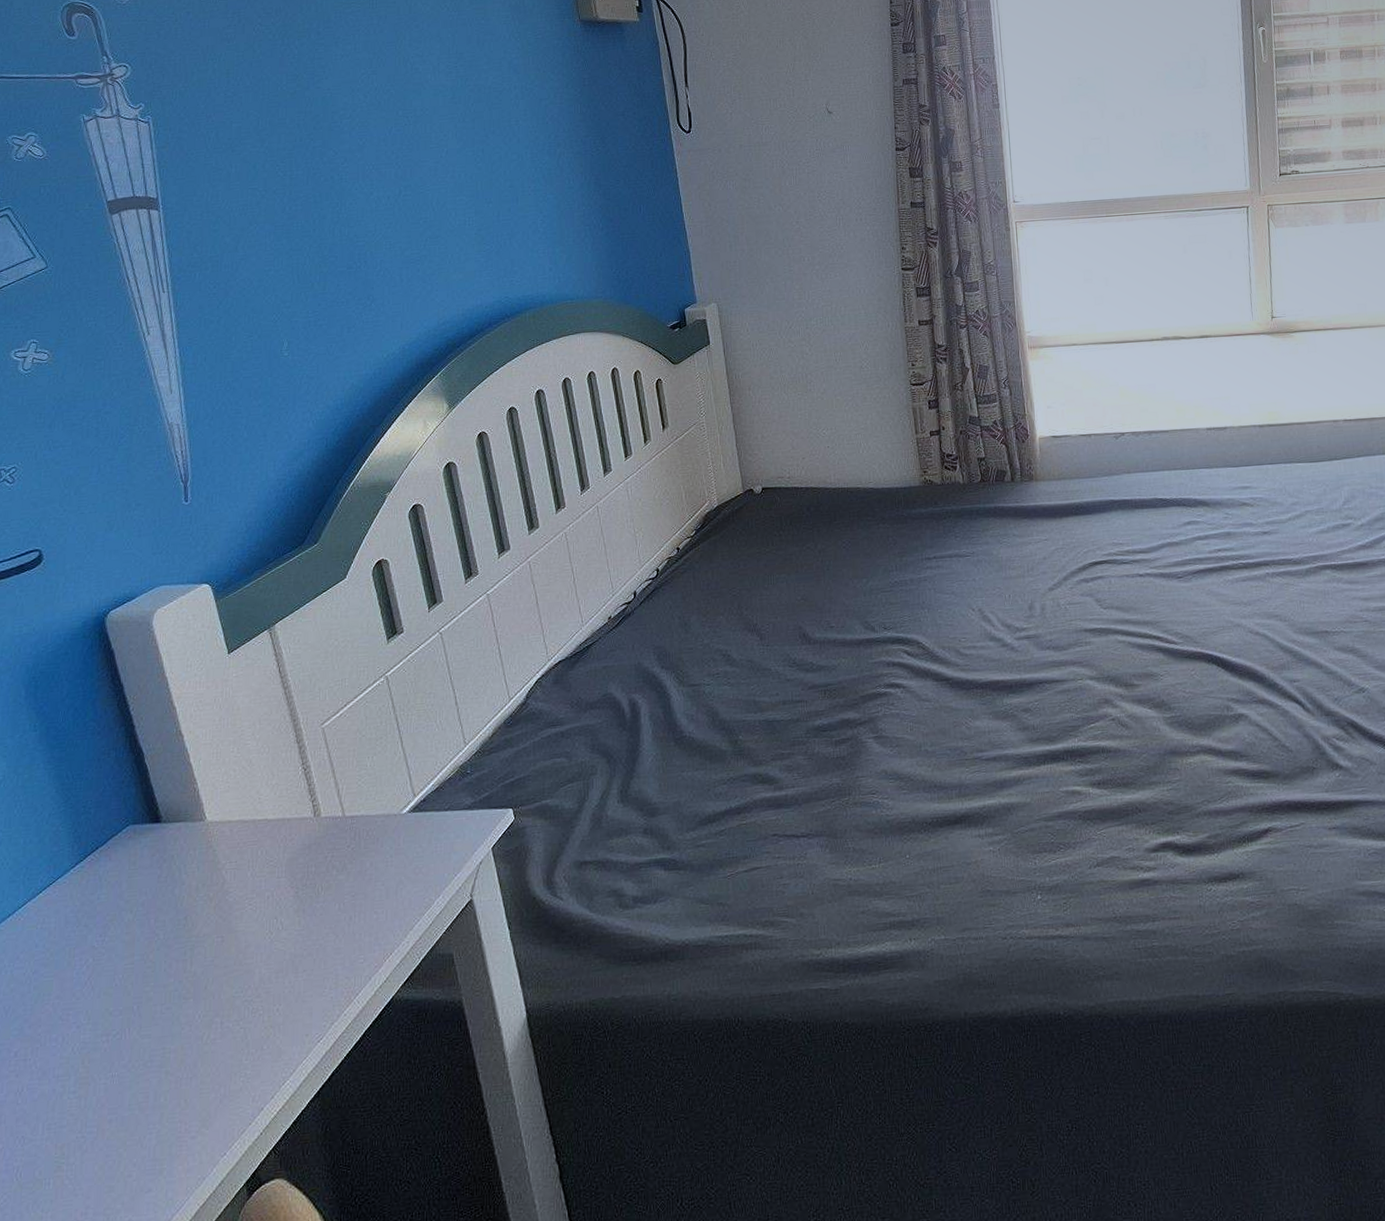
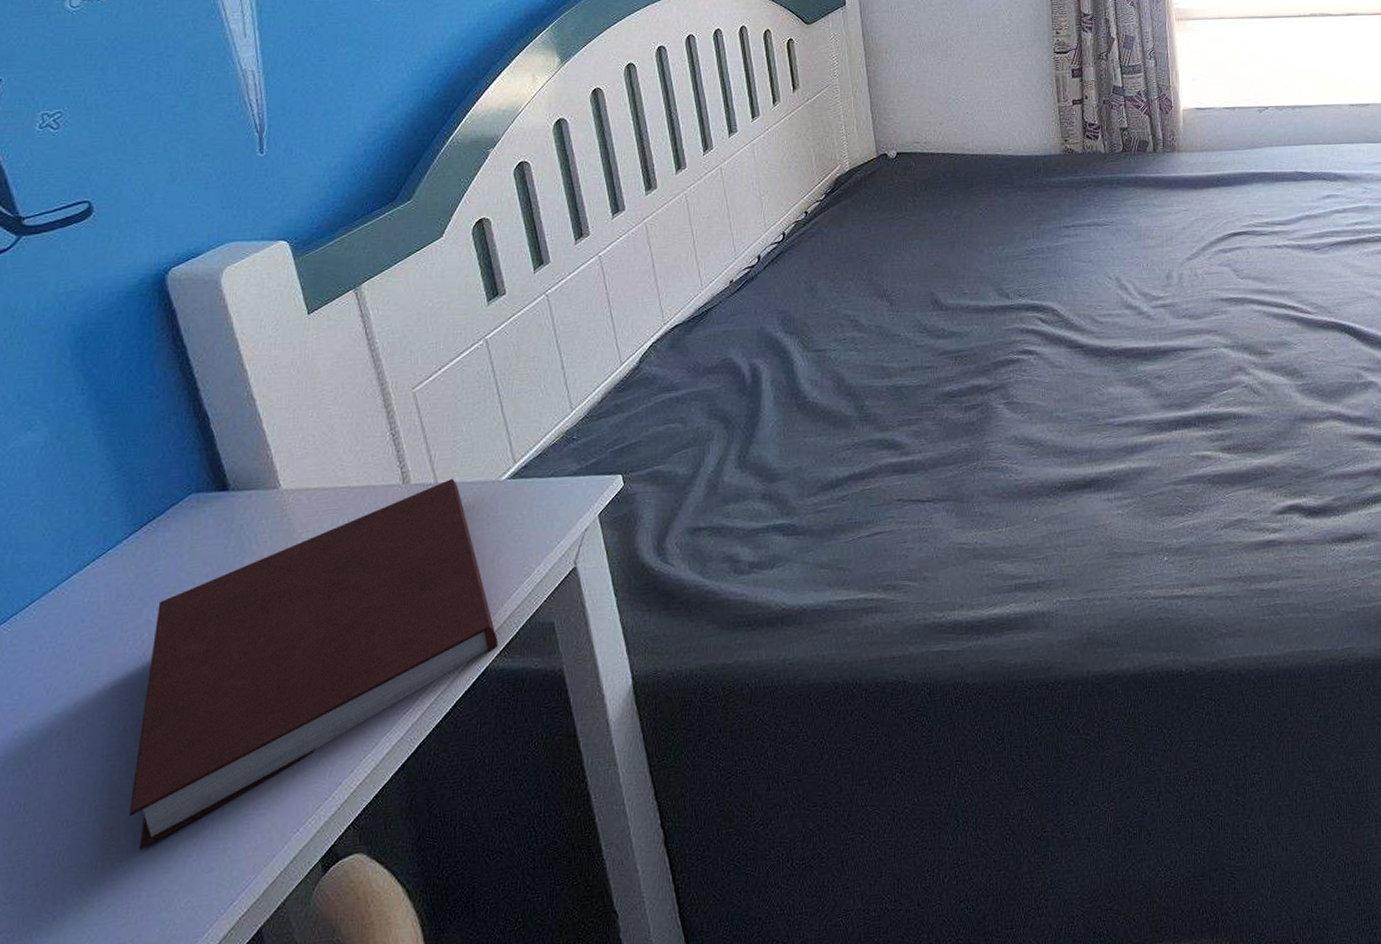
notebook: none [77,811,403,1168] -> present [129,478,499,849]

